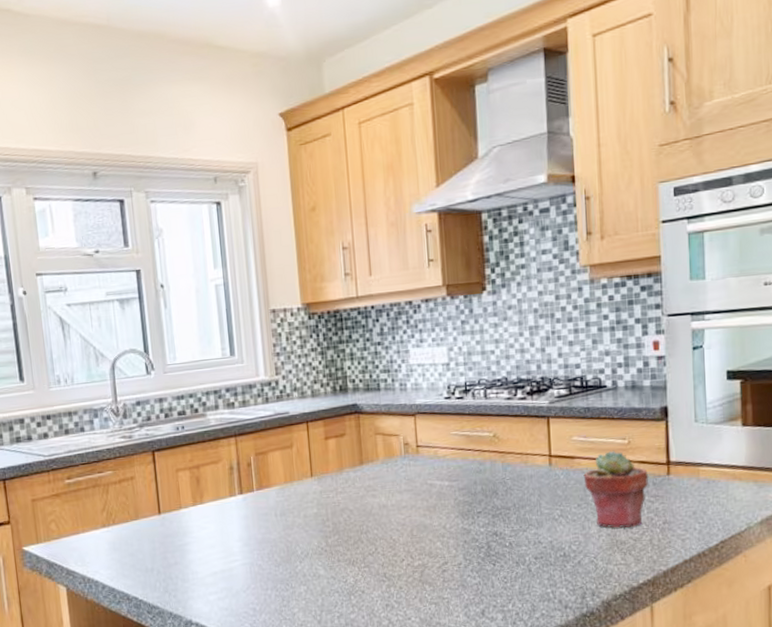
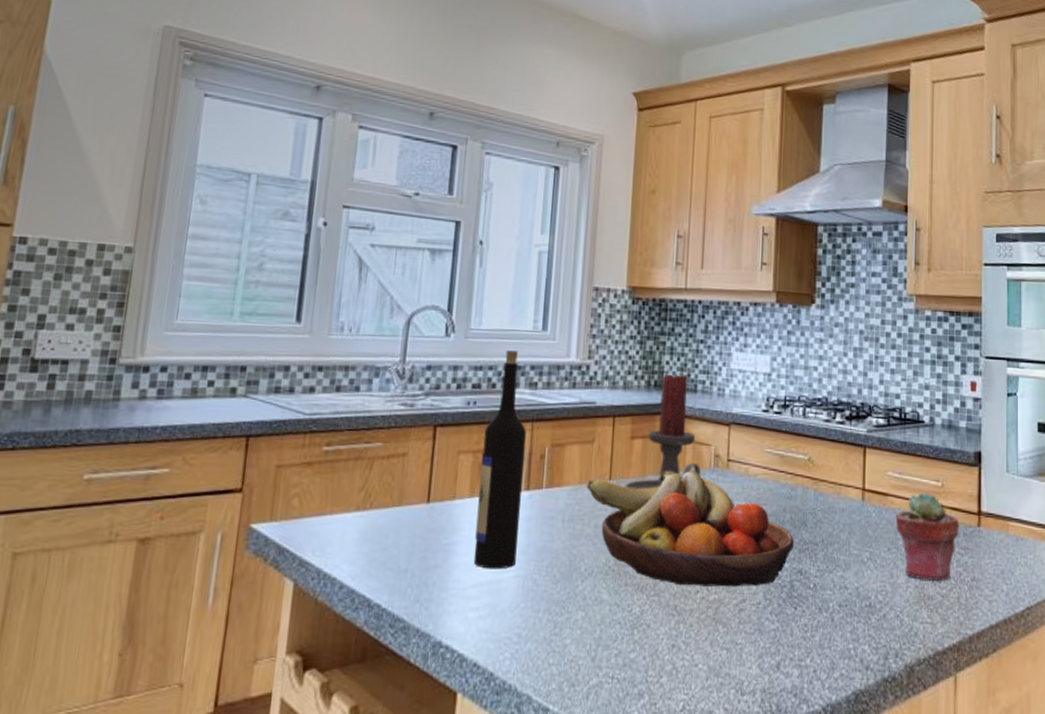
wine bottle: none [195,378,241,561] -> present [473,350,527,569]
fruit bowl: none [292,460,488,557] -> present [587,470,795,587]
candle holder: none [324,375,394,482] -> present [623,373,702,490]

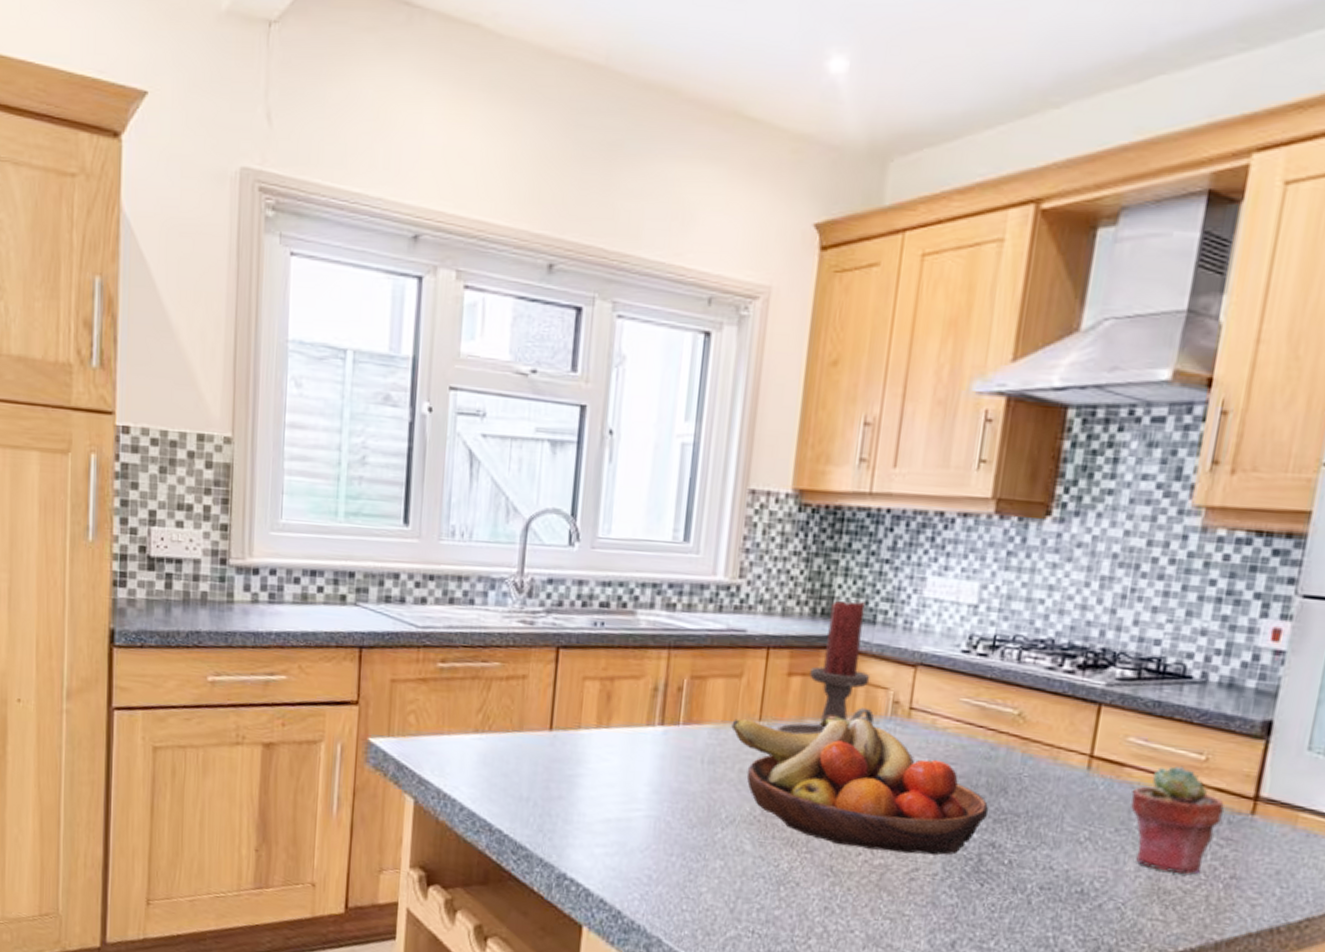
wine bottle: present [473,350,527,569] -> none [600,564,663,807]

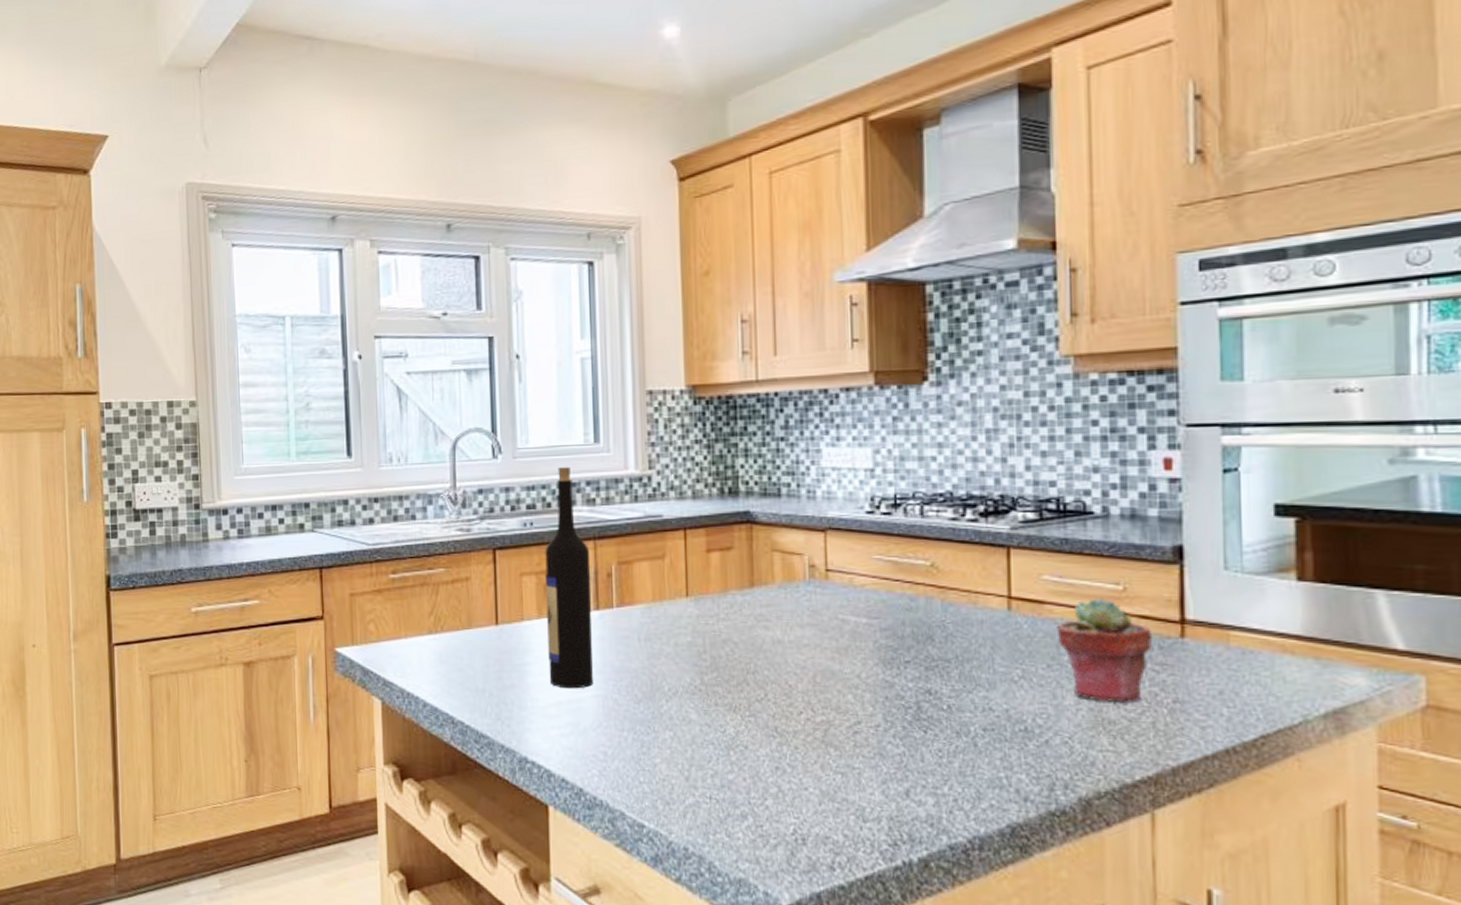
wine bottle: none [600,564,663,807] -> present [544,467,593,689]
fruit bowl: present [731,715,989,855] -> none [661,584,919,708]
candle holder: present [776,599,875,735] -> none [703,477,795,606]

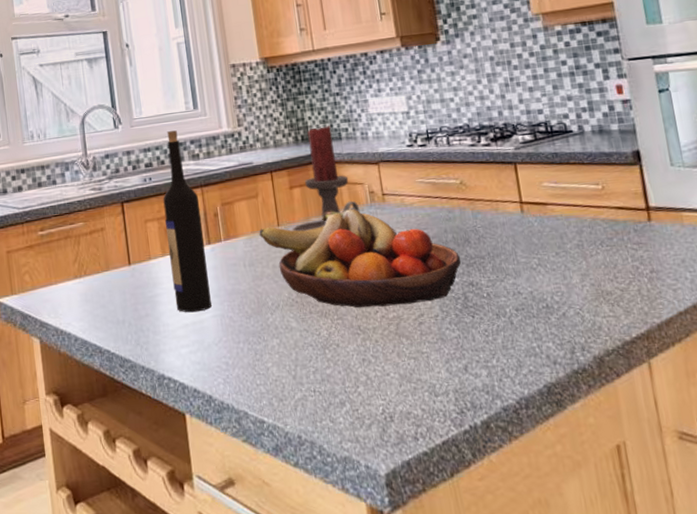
fruit bowl: none [661,584,919,708] -> present [259,209,461,308]
candle holder: none [703,477,795,606] -> present [291,125,361,232]
potted succulent: present [1056,597,1153,703] -> none [558,196,629,278]

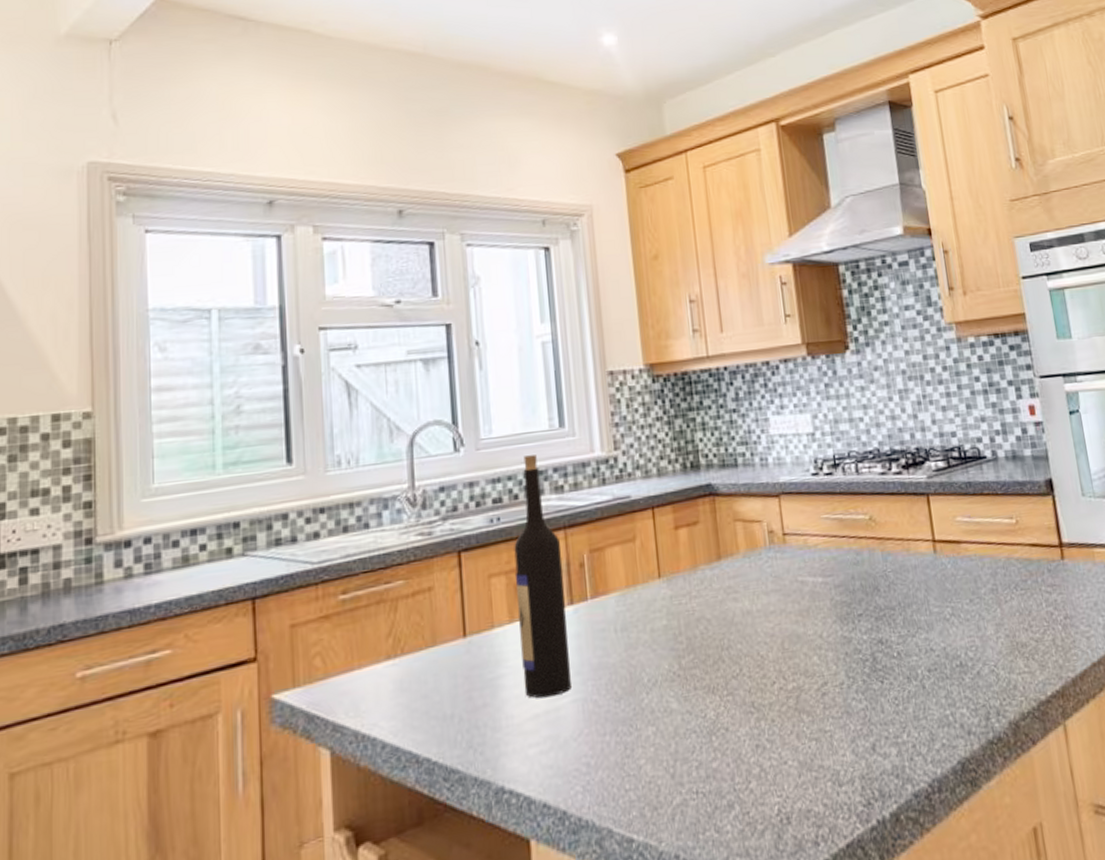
fruit bowl: present [259,209,461,308] -> none [635,553,870,679]
candle holder: present [291,125,361,232] -> none [675,448,758,584]

